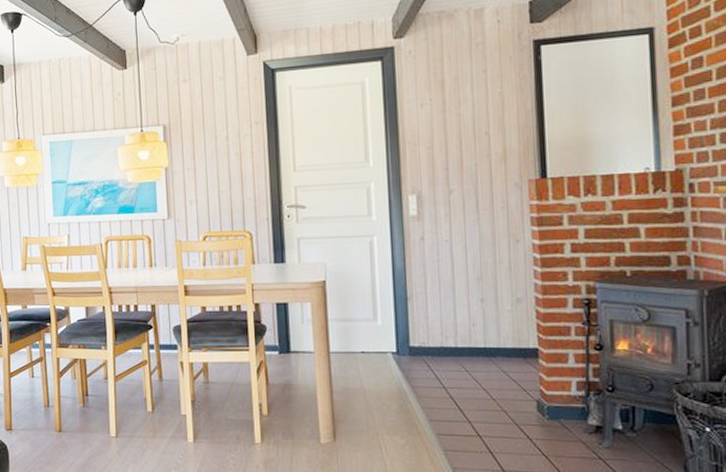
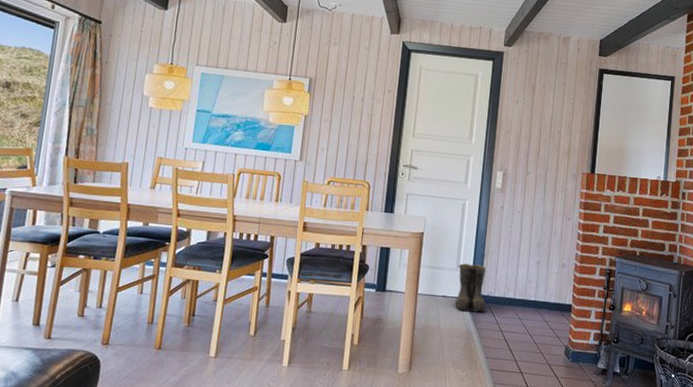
boots: none [376,311,420,368] -> present [455,263,487,313]

